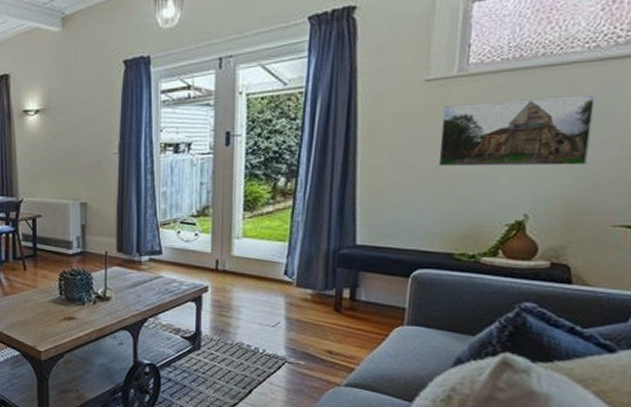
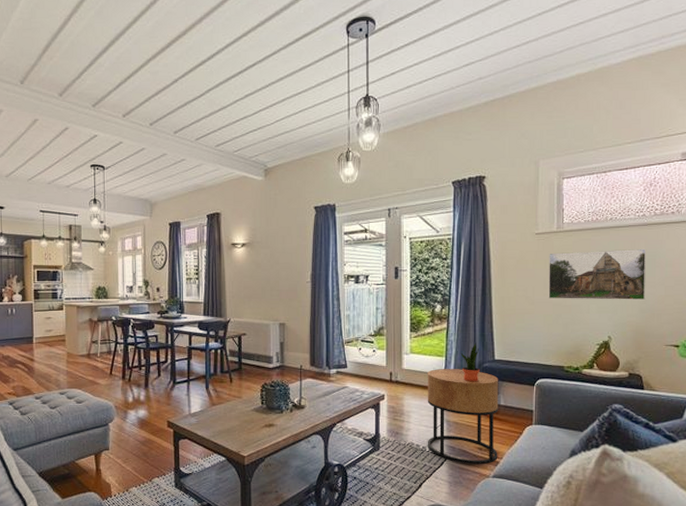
side table: none [260,256,360,371] -> present [427,369,499,464]
potted plant: none [309,224,335,272] -> present [460,343,480,382]

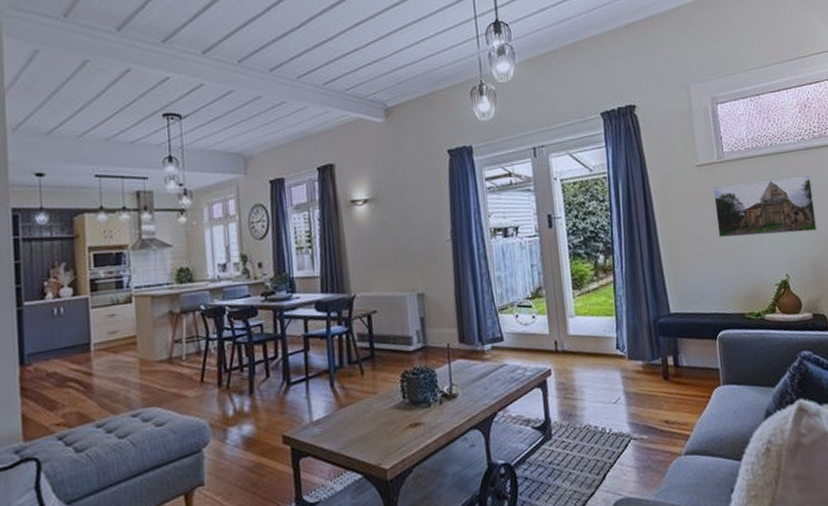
side table: present [427,369,499,464] -> none [597,328,688,443]
potted plant: present [460,343,480,382] -> none [632,296,656,343]

